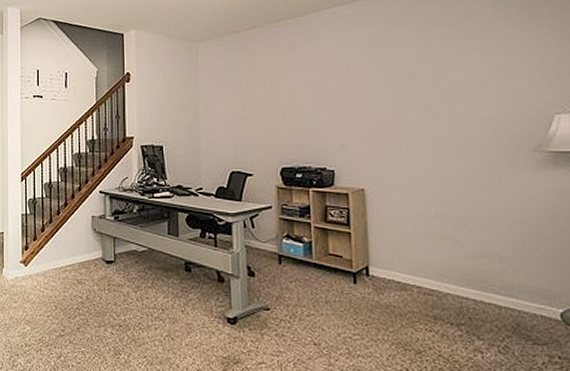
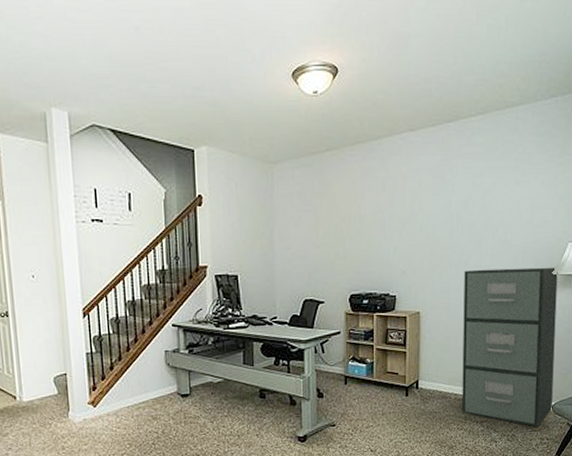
filing cabinet: none [417,142,561,339] -> present [461,267,558,427]

